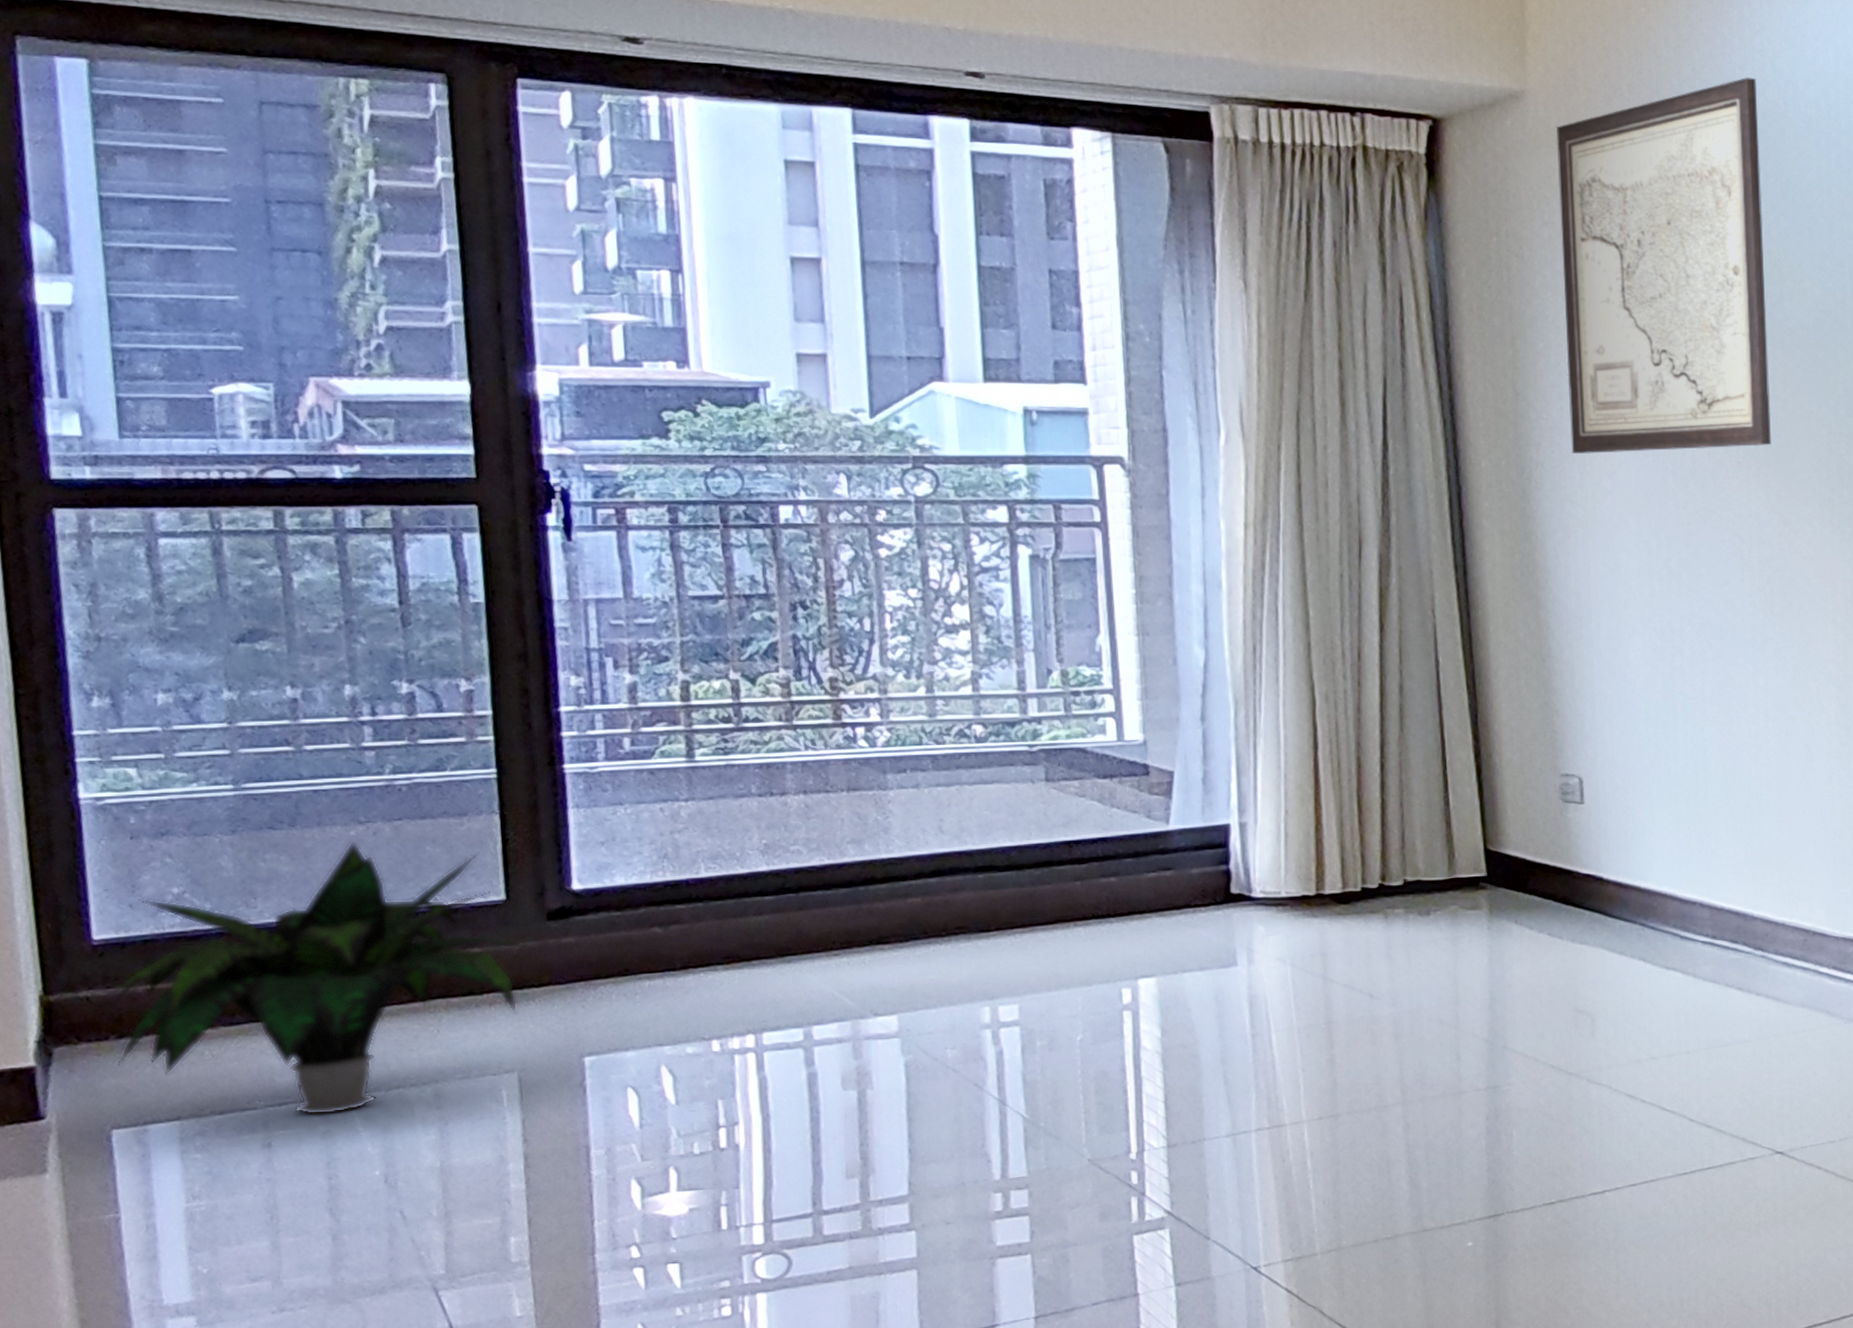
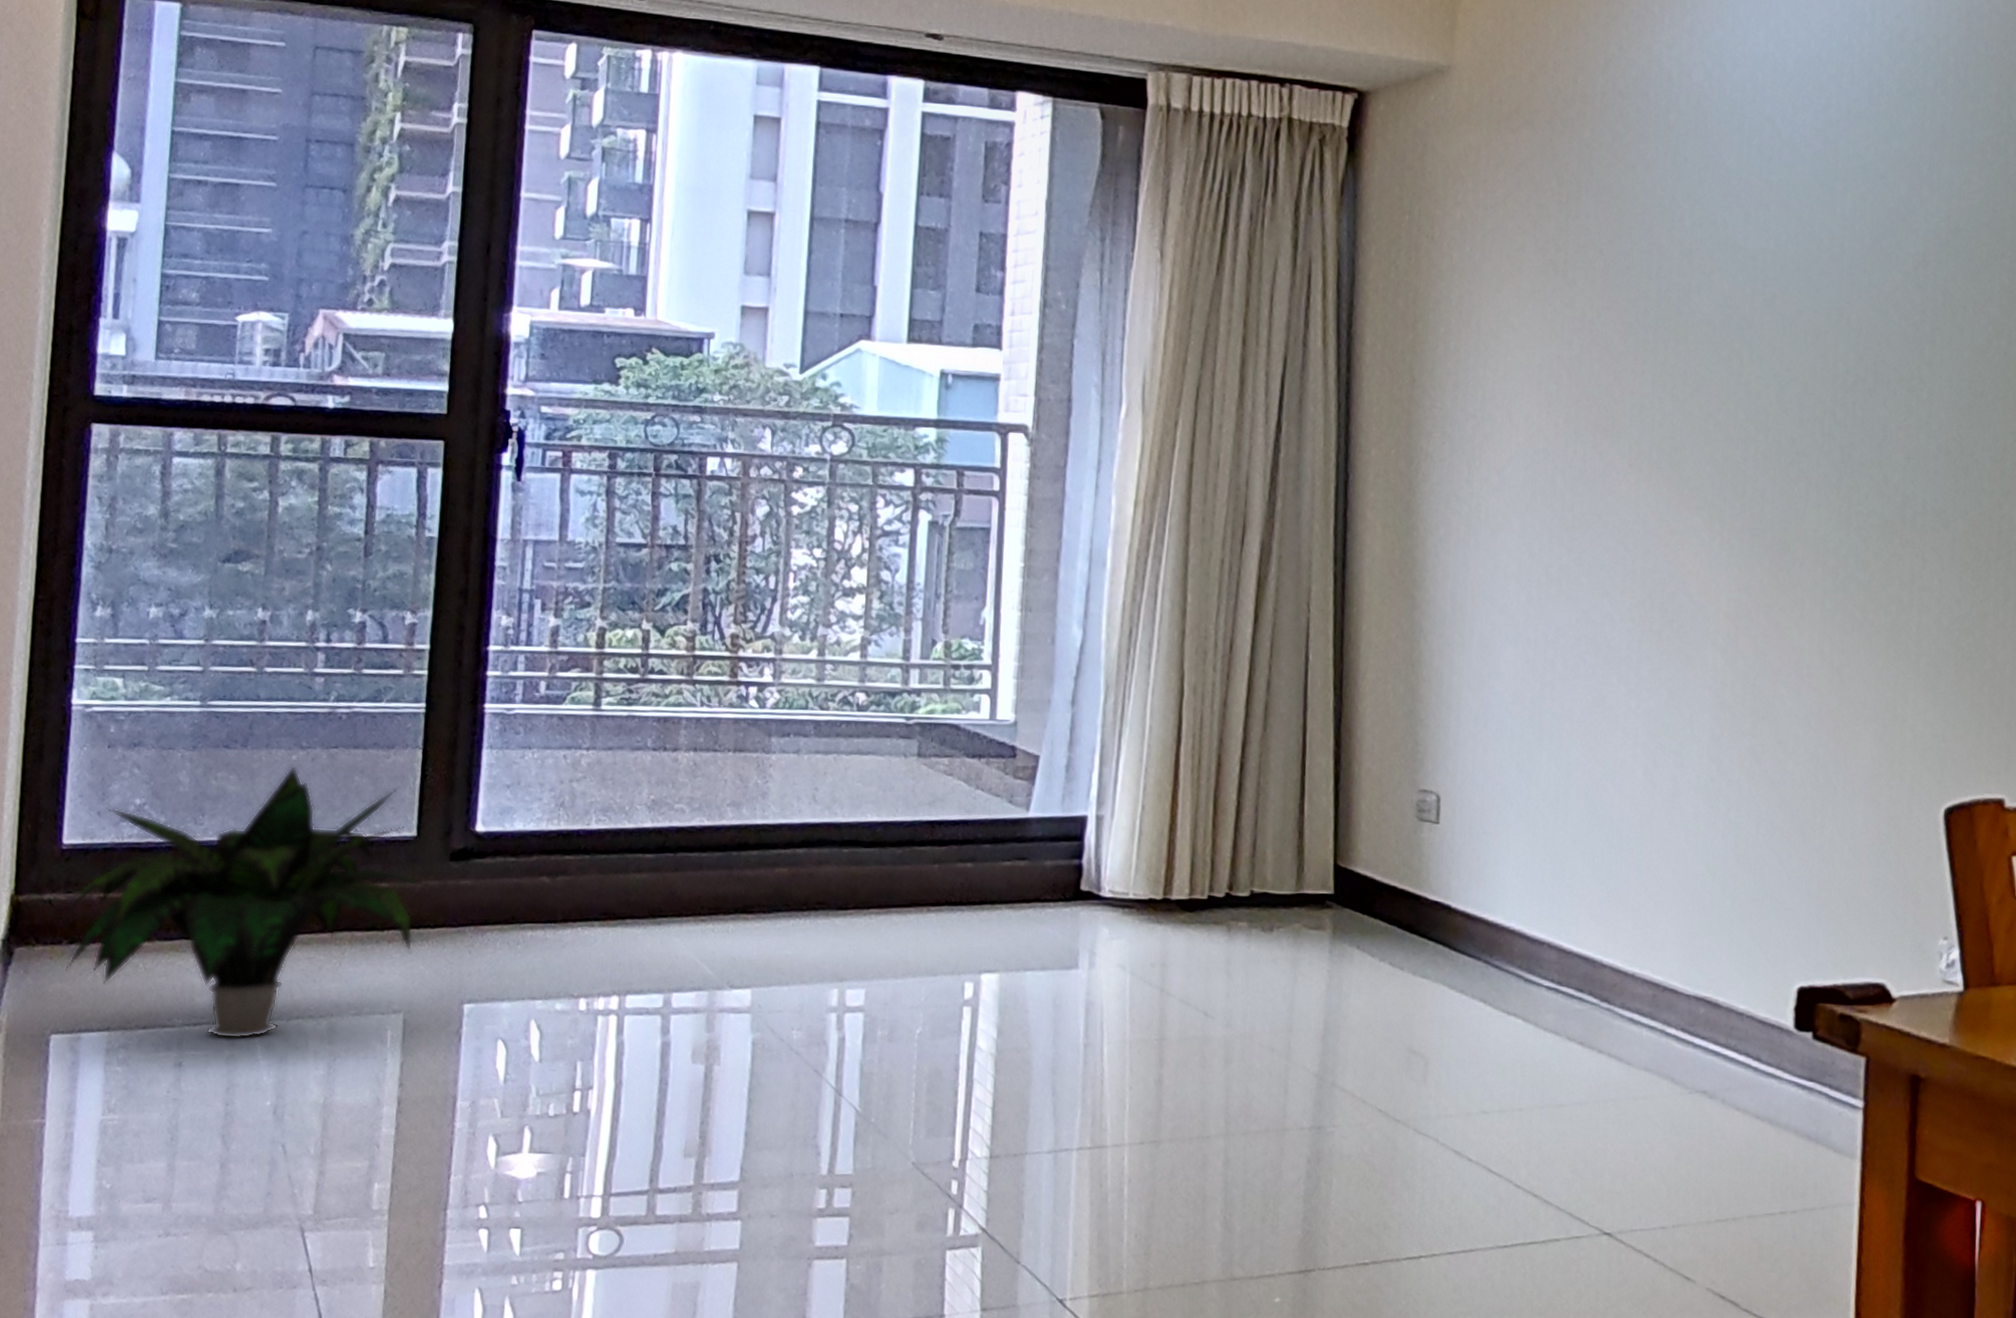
wall art: present [1555,77,1771,454] -> none [1462,57,1683,449]

